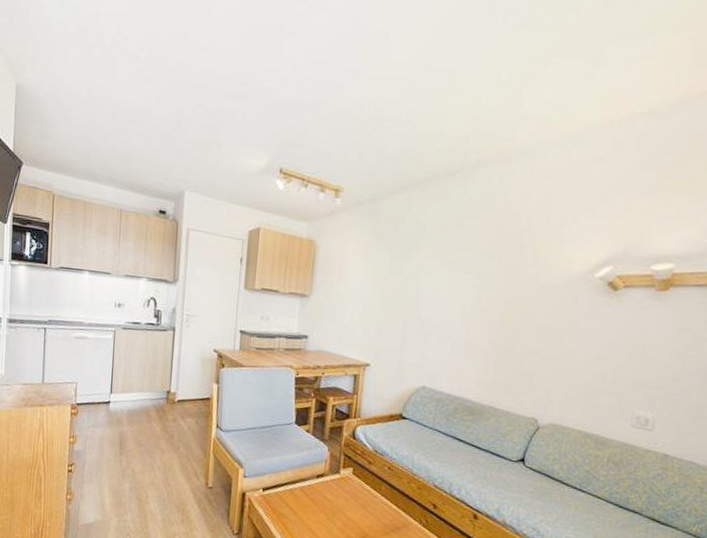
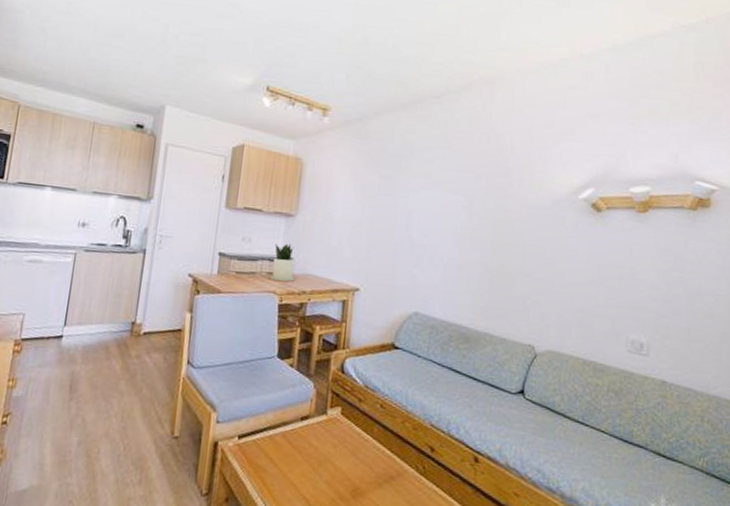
planter: none [287,322,310,358] -> present [270,243,295,282]

